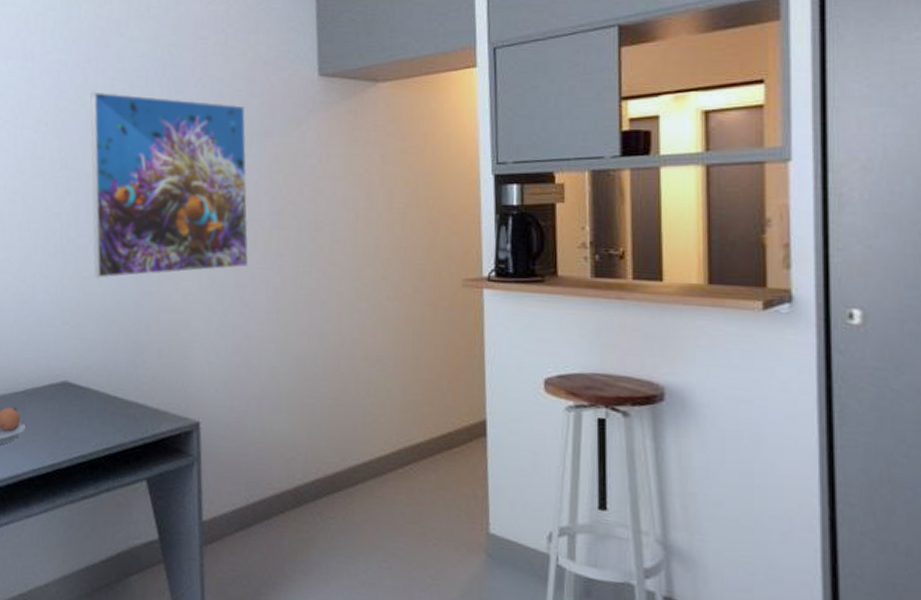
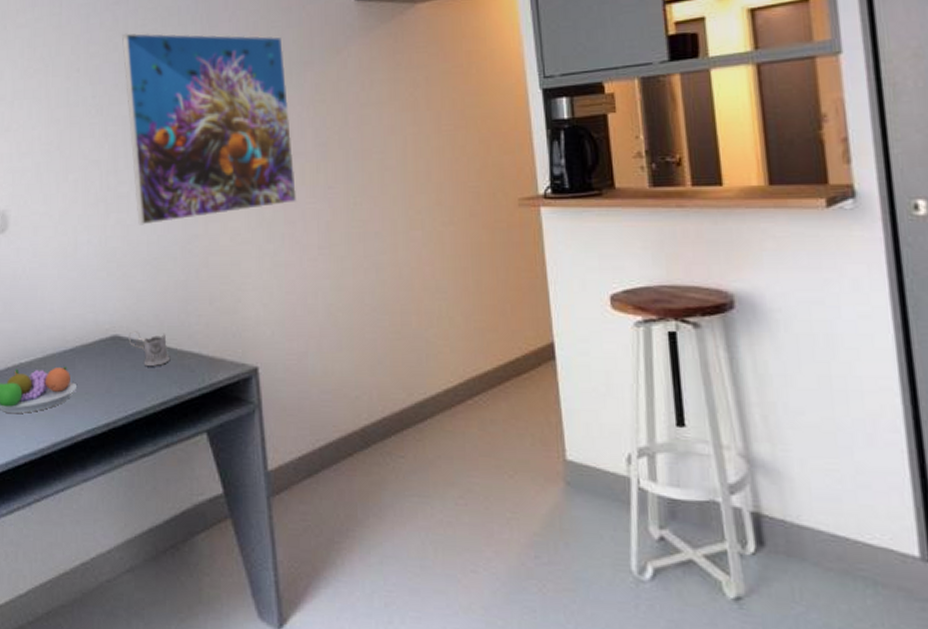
tea glass holder: none [78,378,116,414] -> present [128,331,169,366]

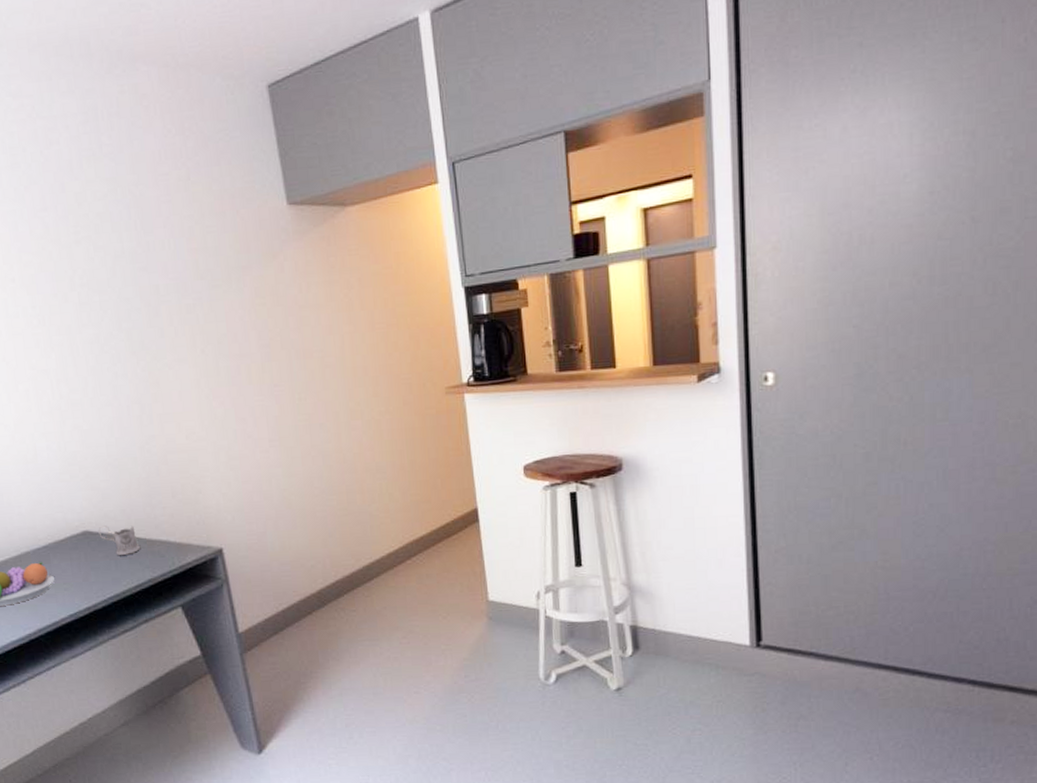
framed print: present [122,33,297,225] -> none [55,240,246,430]

